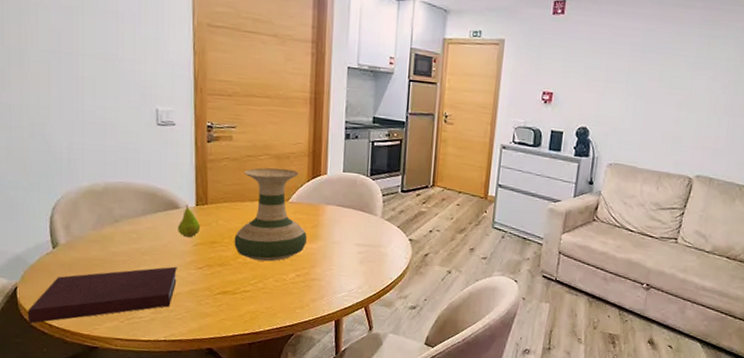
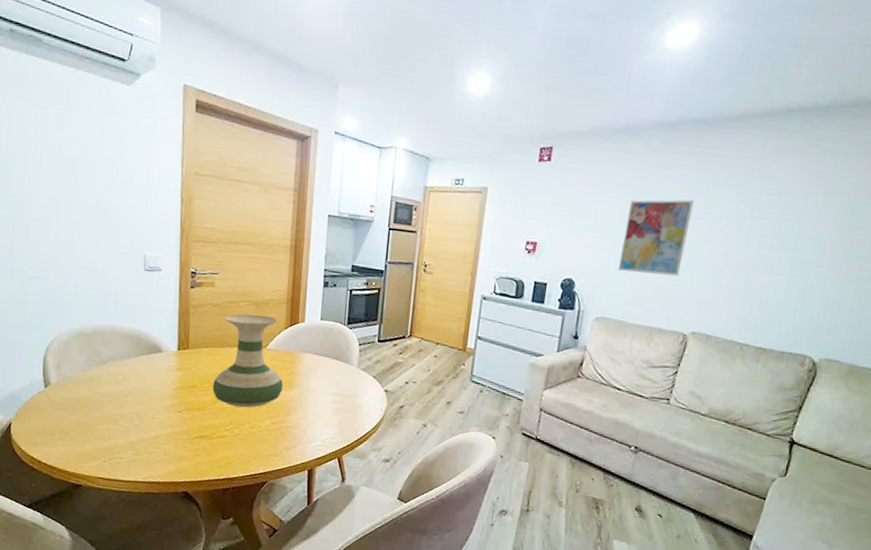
notebook: present [27,266,177,324] -> none [19,409,158,460]
fruit: present [178,205,201,238] -> none [160,349,182,382]
wall art: none [628,51,697,123] -> present [617,199,694,276]

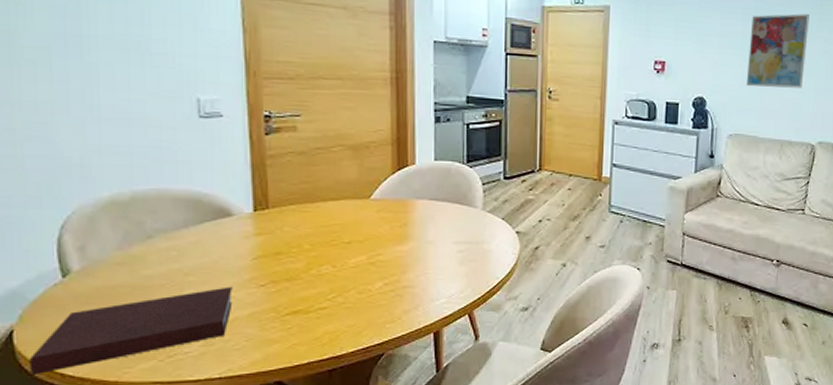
notebook: none [19,409,158,460] -> present [28,286,233,376]
vase: present [212,314,283,408] -> none [305,160,394,271]

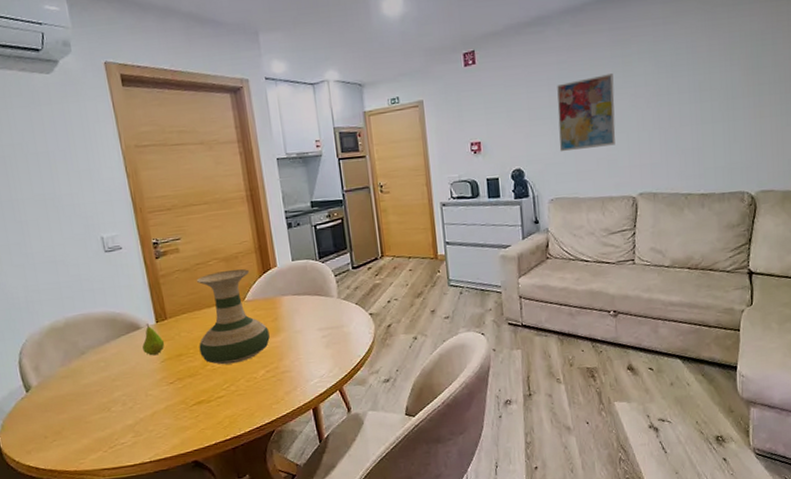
notebook: present [28,286,233,376] -> none [12,386,152,471]
fruit: none [231,211,261,250] -> present [142,324,165,356]
vase: none [305,160,394,271] -> present [196,269,270,365]

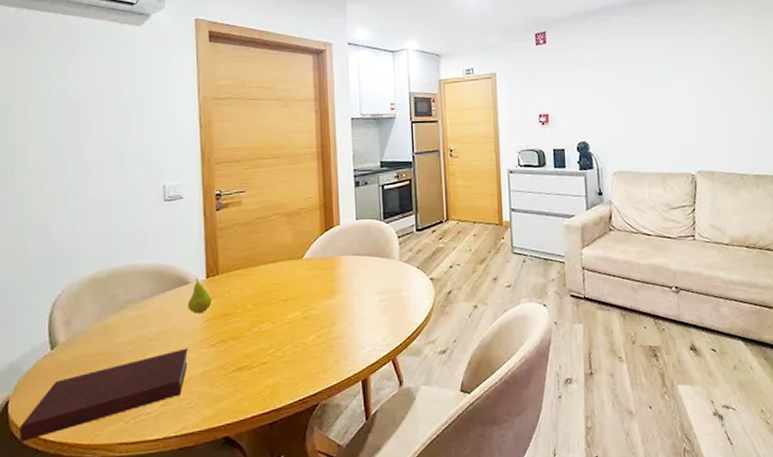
notebook: none [12,386,152,471] -> present [19,348,188,443]
vase: present [196,269,270,365] -> none [248,225,324,327]
wall art: present [557,74,616,152] -> none [620,60,675,128]

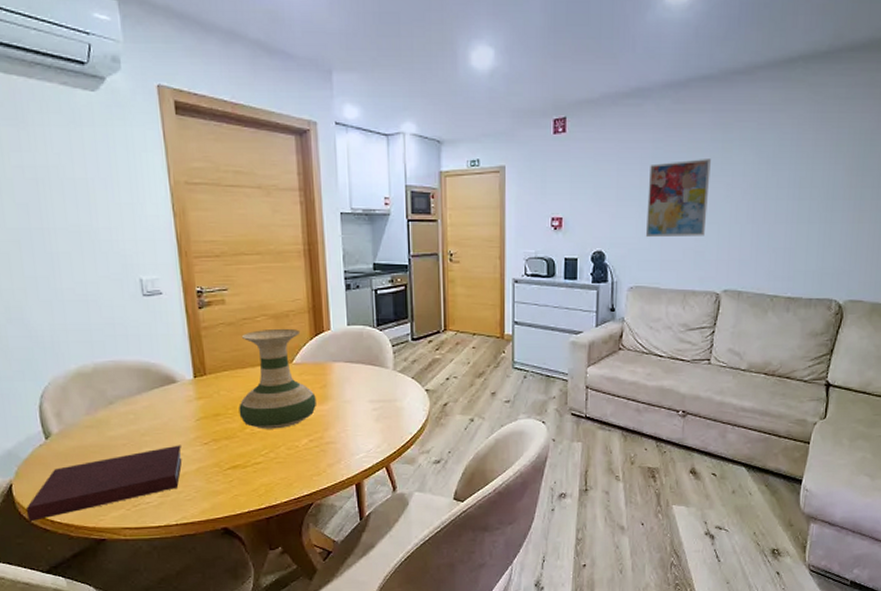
fruit: present [188,278,212,314] -> none [177,378,202,413]
vase: none [248,225,324,327] -> present [239,328,316,429]
wall art: none [620,60,675,128] -> present [645,159,711,238]

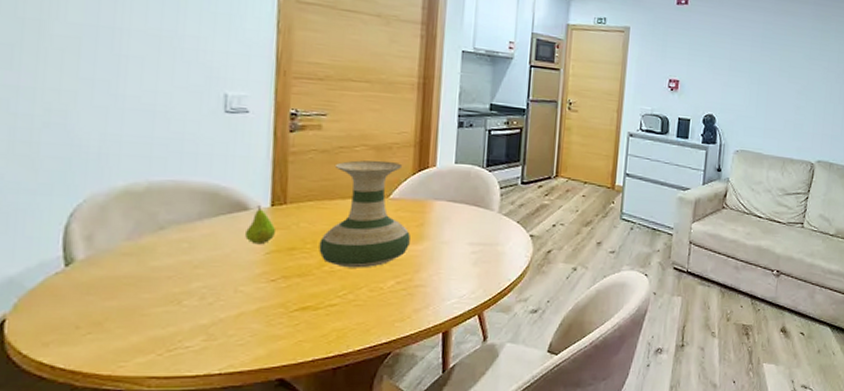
notebook: present [25,445,183,522] -> none [17,280,242,368]
fruit: none [177,378,202,413] -> present [245,205,277,245]
wall art: present [645,159,711,238] -> none [752,42,811,111]

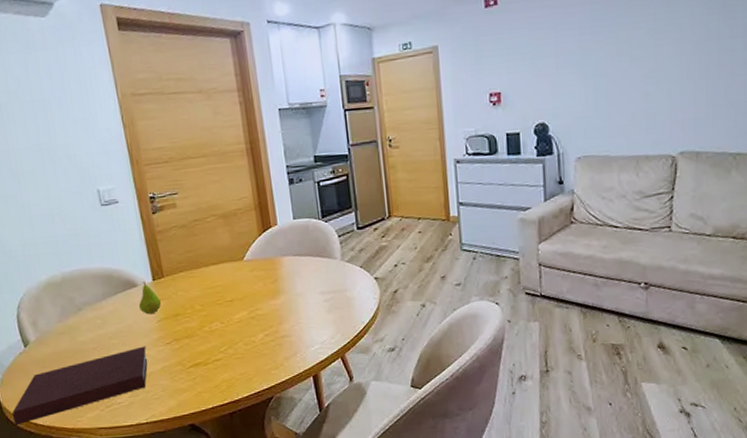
notebook: none [17,280,242,368] -> present [12,346,148,426]
vase: present [319,160,410,268] -> none [193,226,269,327]

